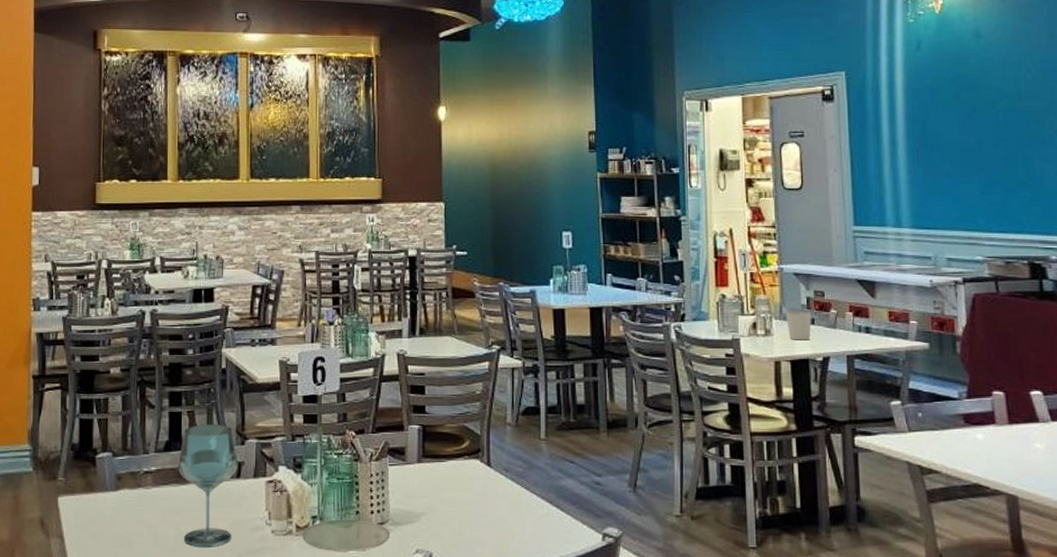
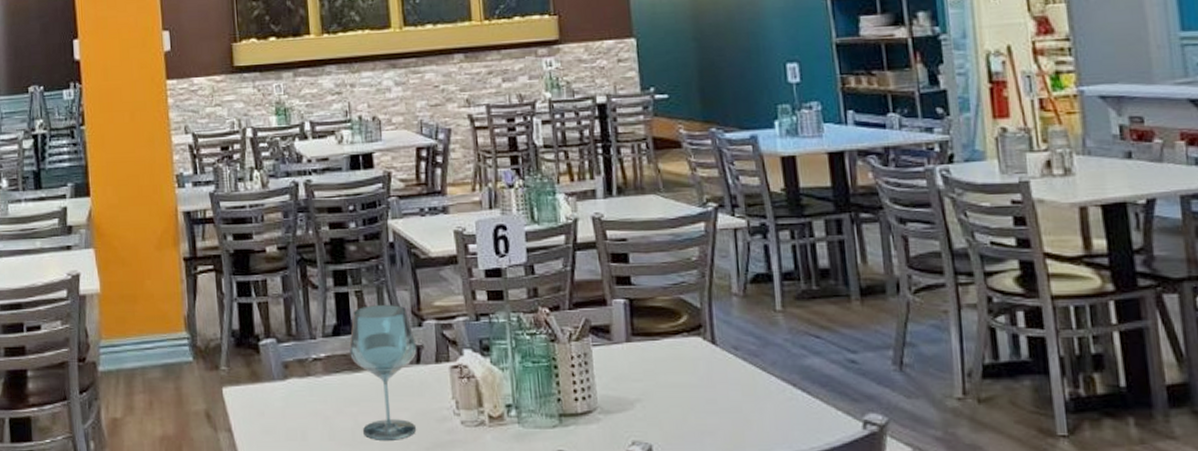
plate: present [301,519,390,552] -> none [495,408,600,445]
dixie cup: present [786,311,812,340] -> none [1091,143,1128,180]

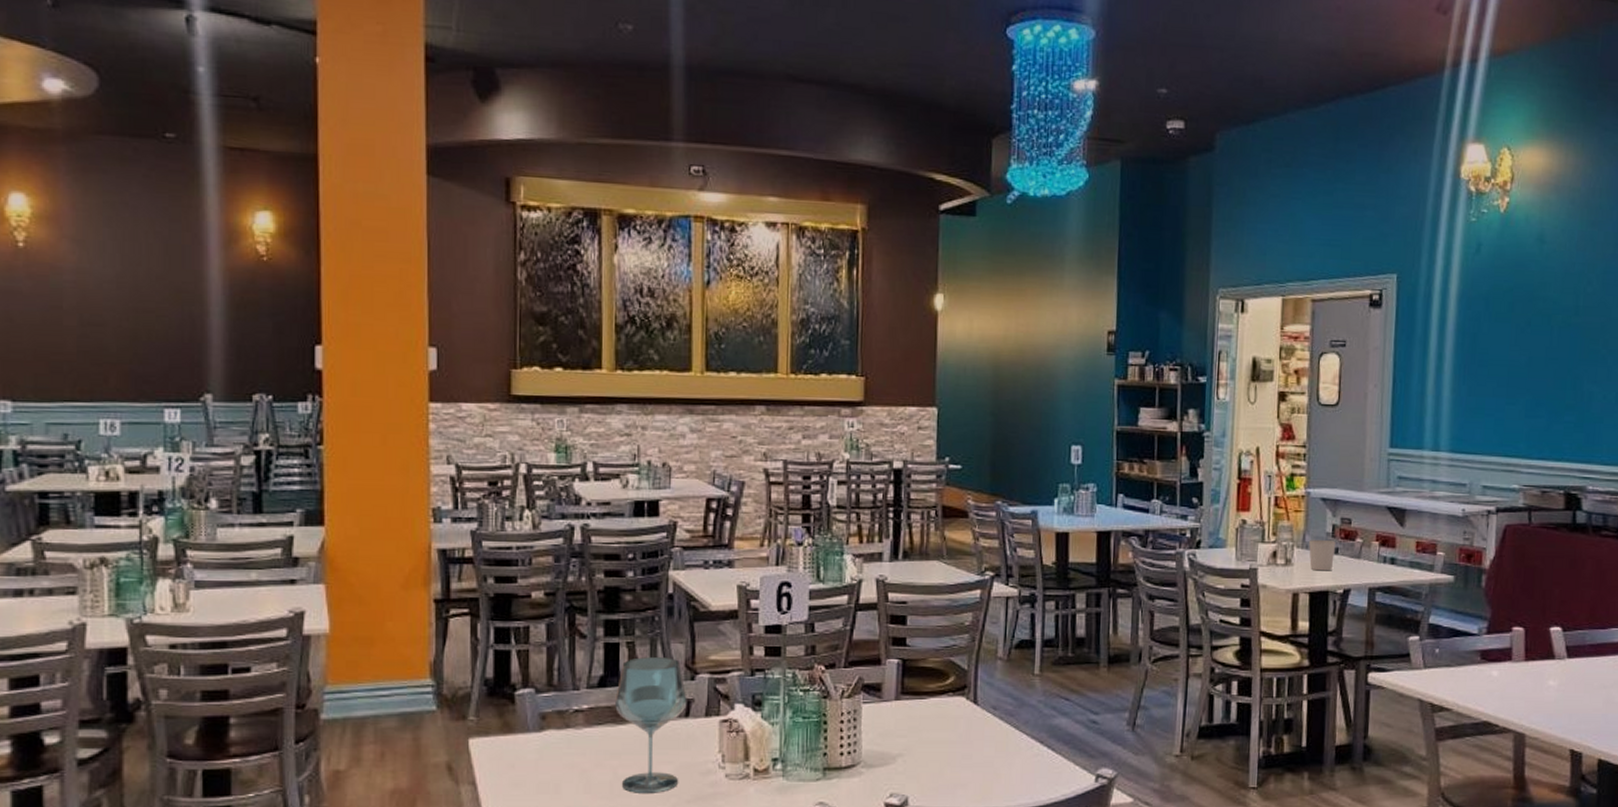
dixie cup: none [1091,143,1128,180] -> present [1309,539,1336,571]

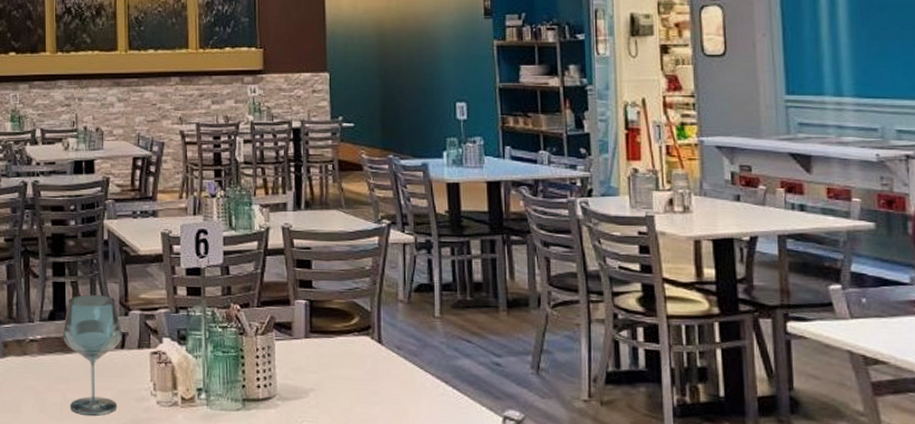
dixie cup: present [1309,539,1336,571] -> none [707,186,737,218]

